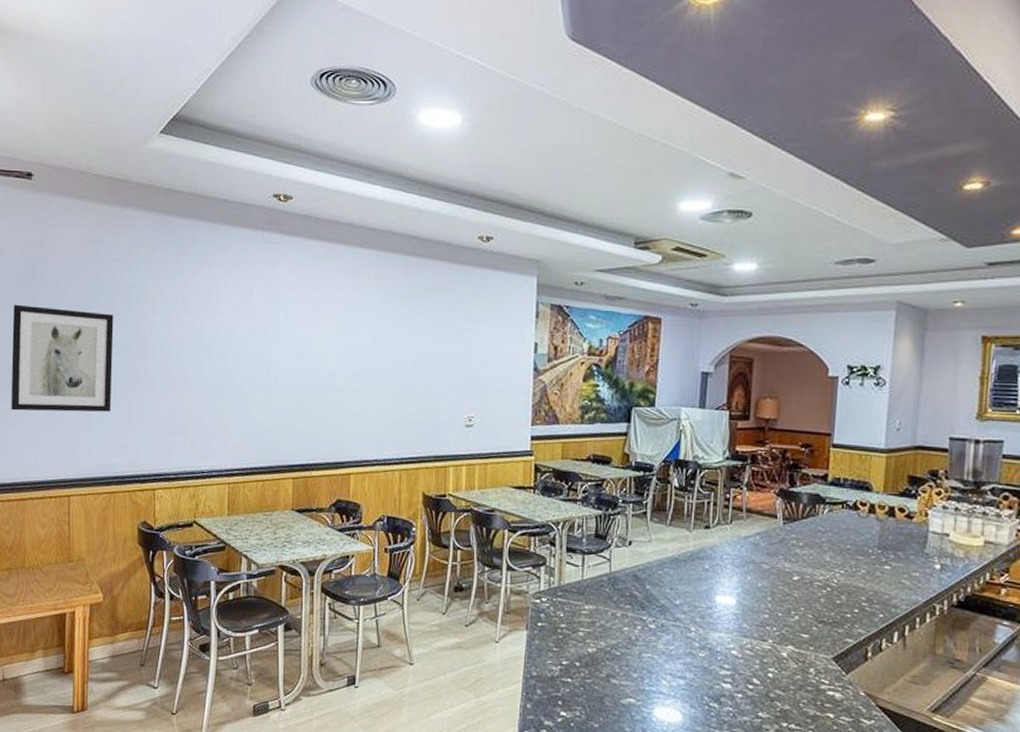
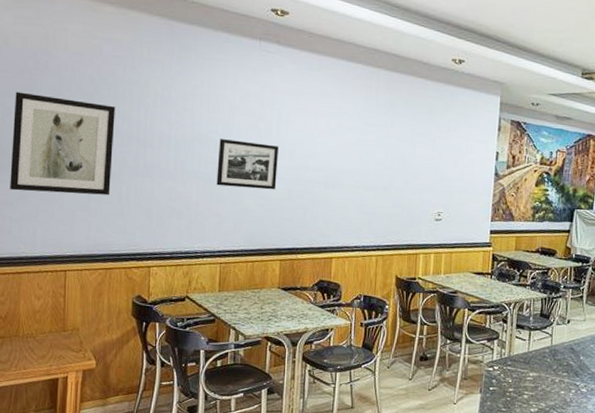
picture frame: none [221,343,287,399] -> present [216,138,279,190]

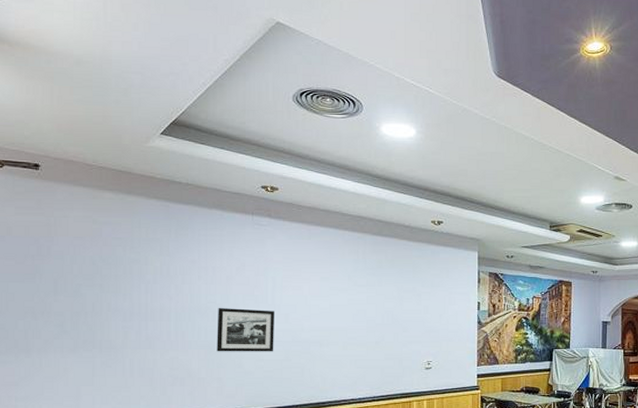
wall art: present [10,91,115,195] -> none [15,277,117,371]

